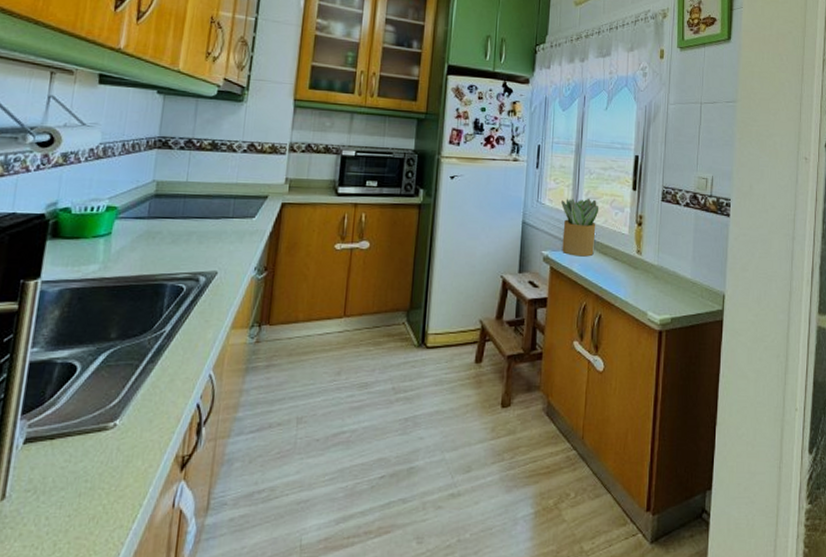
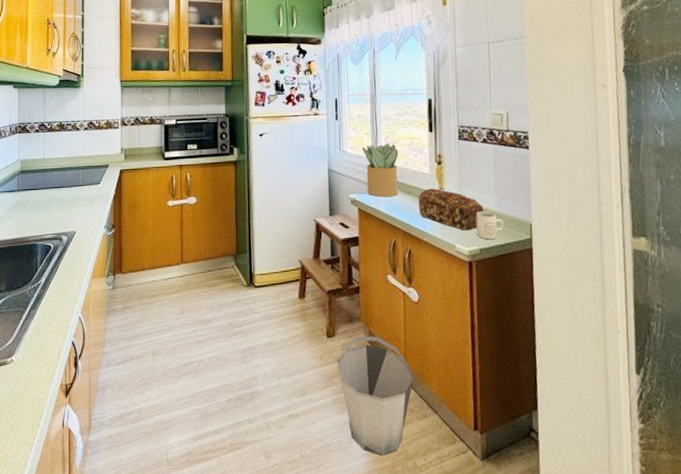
bucket: none [509,407,590,539] -> present [336,336,414,456]
bread loaf: none [613,250,679,298] -> present [418,188,484,231]
mug: none [670,278,697,309] -> present [475,211,504,240]

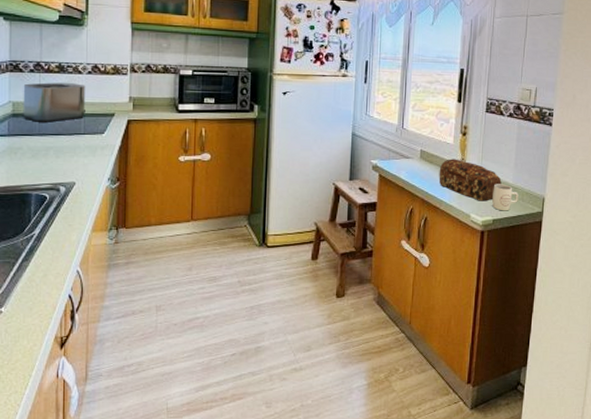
toaster: none [30,139,83,178] -> present [23,82,86,124]
bucket: present [336,336,414,456] -> none [344,297,416,405]
potted plant: present [362,142,399,198] -> none [389,110,426,165]

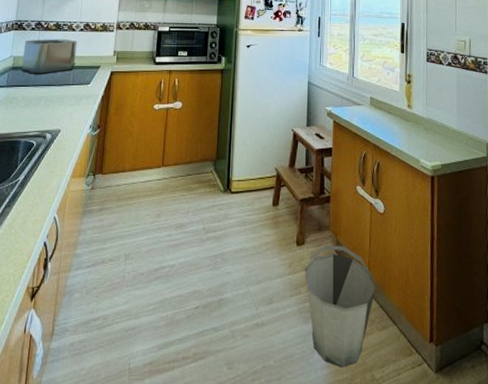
bucket: none [344,297,416,405] -> present [304,245,376,367]
bread loaf: present [439,159,502,201] -> none [388,105,446,146]
mug: present [492,184,519,211] -> none [439,129,464,156]

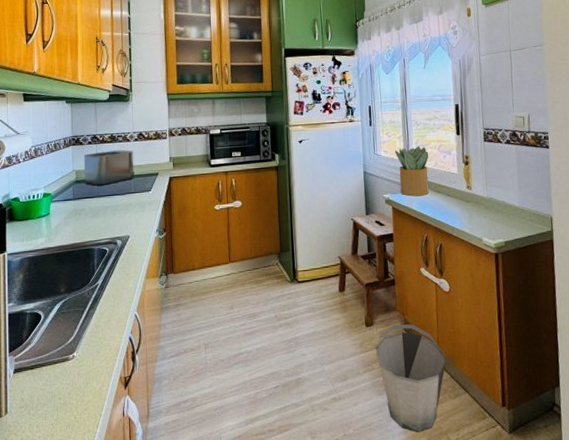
potted plant: none [341,60,373,112] -> present [395,146,429,197]

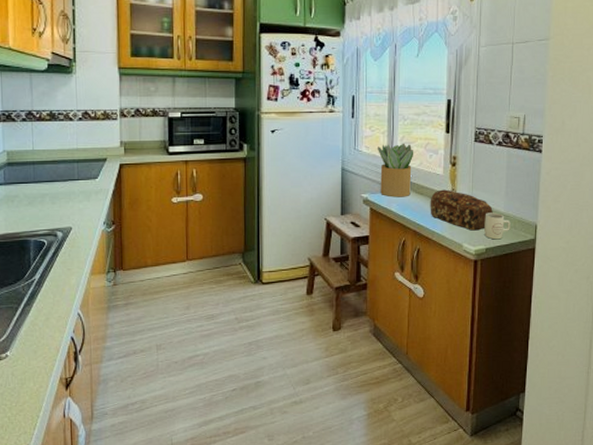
toaster: present [83,150,134,187] -> none [16,130,78,171]
bucket: present [375,324,446,432] -> none [341,329,413,435]
bread loaf: none [447,187,508,225] -> present [430,189,493,231]
mug: none [501,207,527,233] -> present [484,212,511,240]

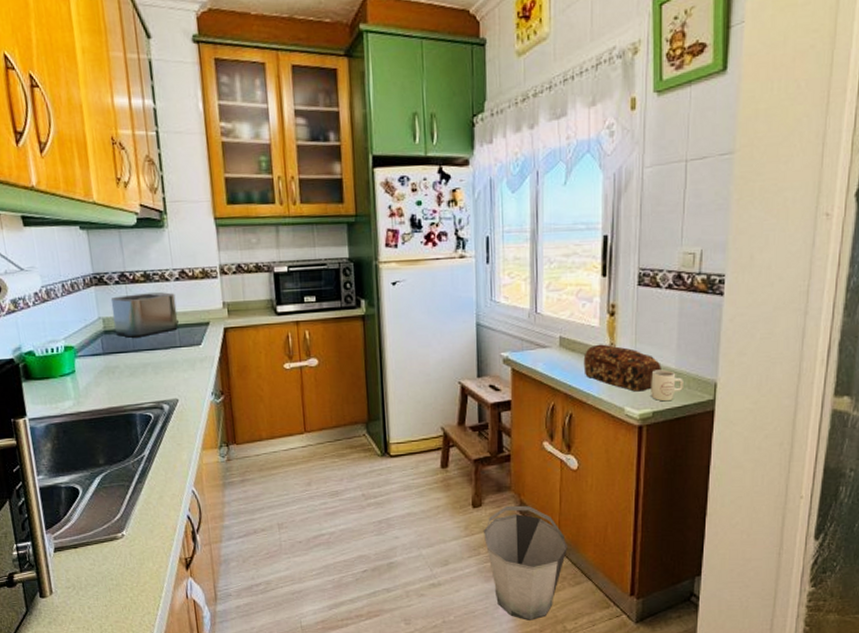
toaster: none [16,130,78,171] -> present [110,292,179,339]
bucket: none [341,329,413,435] -> present [483,505,567,620]
potted plant: present [378,143,414,198] -> none [519,290,563,356]

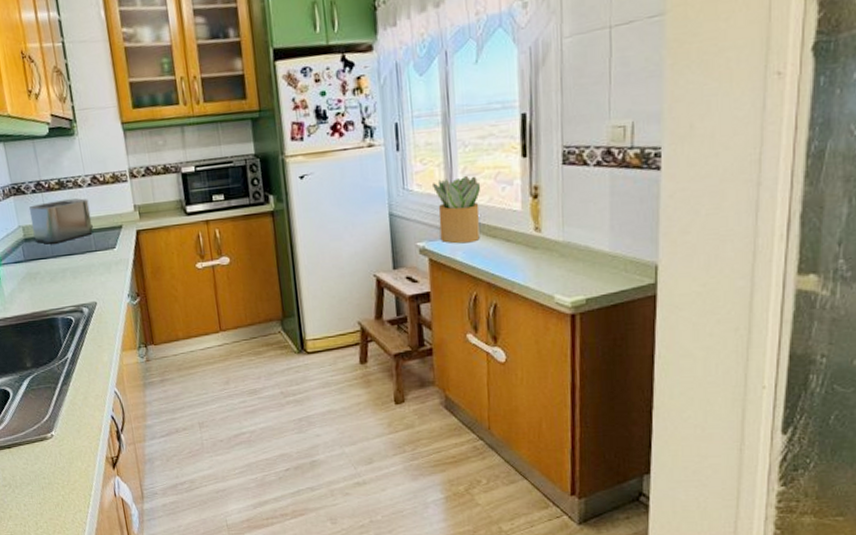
bucket: present [483,505,567,620] -> none [407,401,499,521]
potted plant: none [519,290,563,356] -> present [433,175,481,244]
bread loaf: present [583,344,661,392] -> none [506,228,594,278]
mug: present [651,369,683,402] -> none [582,253,620,288]

